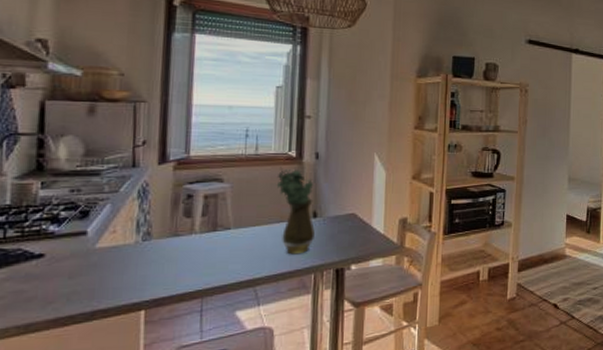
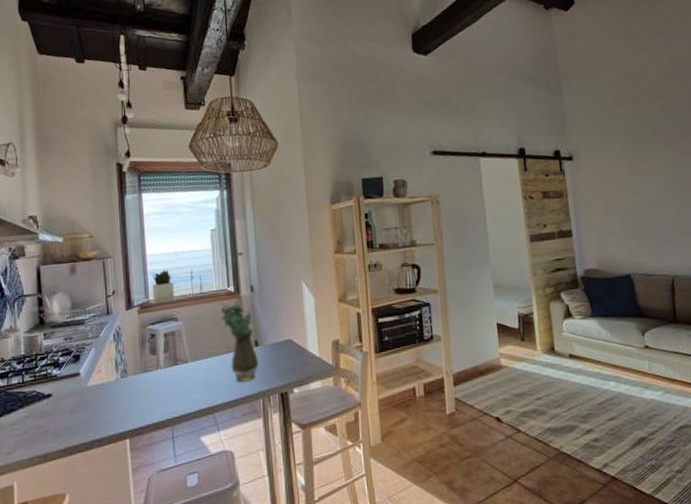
planter: none [191,123,226,163] -> present [150,269,177,306]

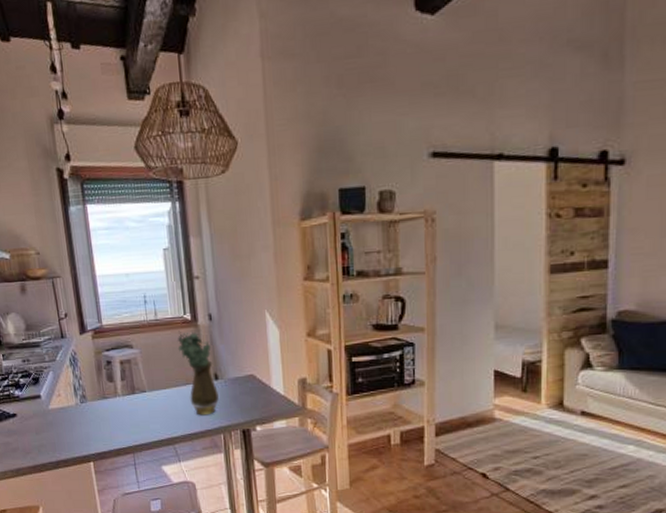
planter: present [150,269,177,306] -> none [101,292,132,331]

